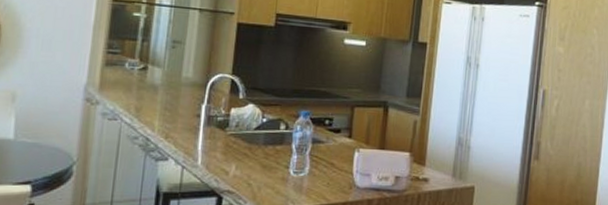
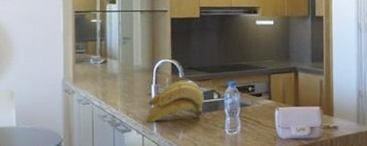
banana bunch: none [189,102,268,152] -> present [146,80,204,123]

